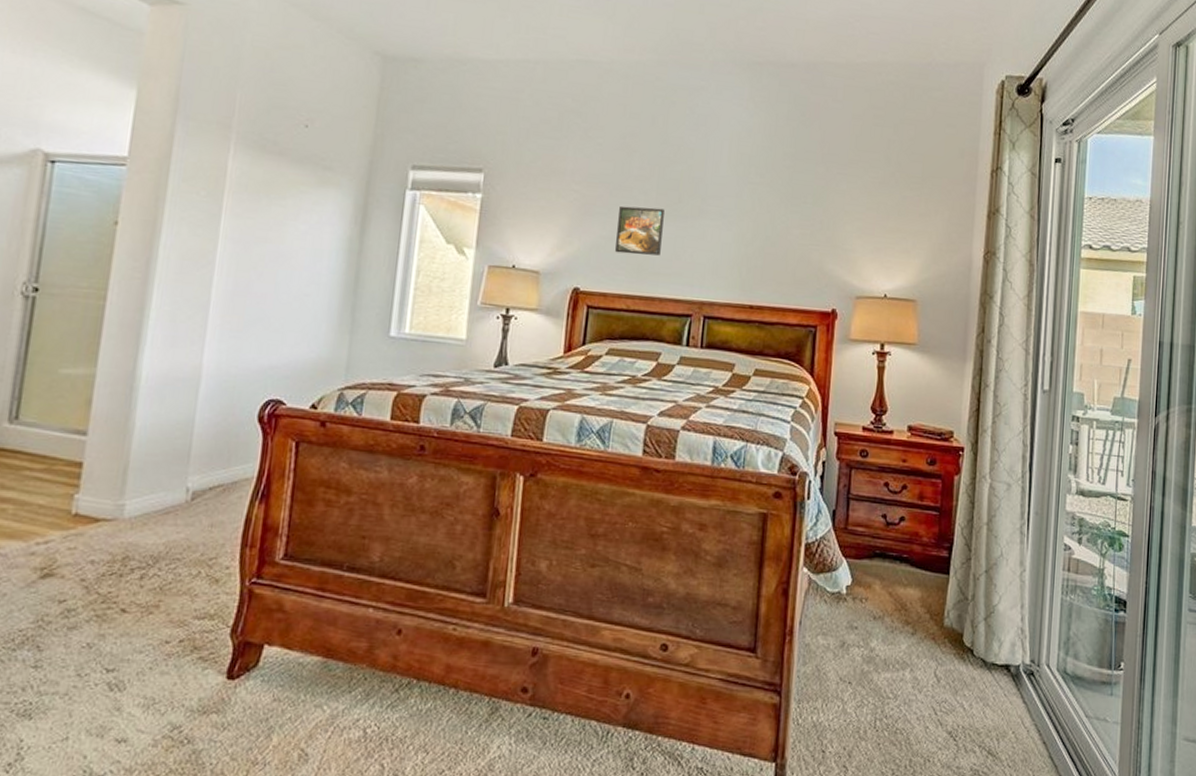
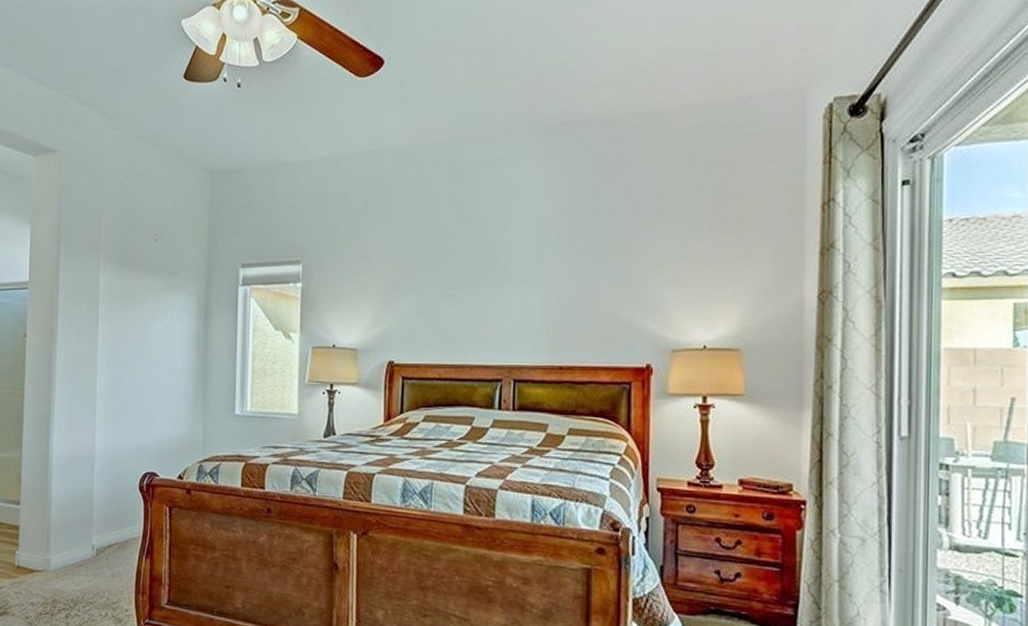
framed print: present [615,205,665,256] -> none [424,280,468,326]

